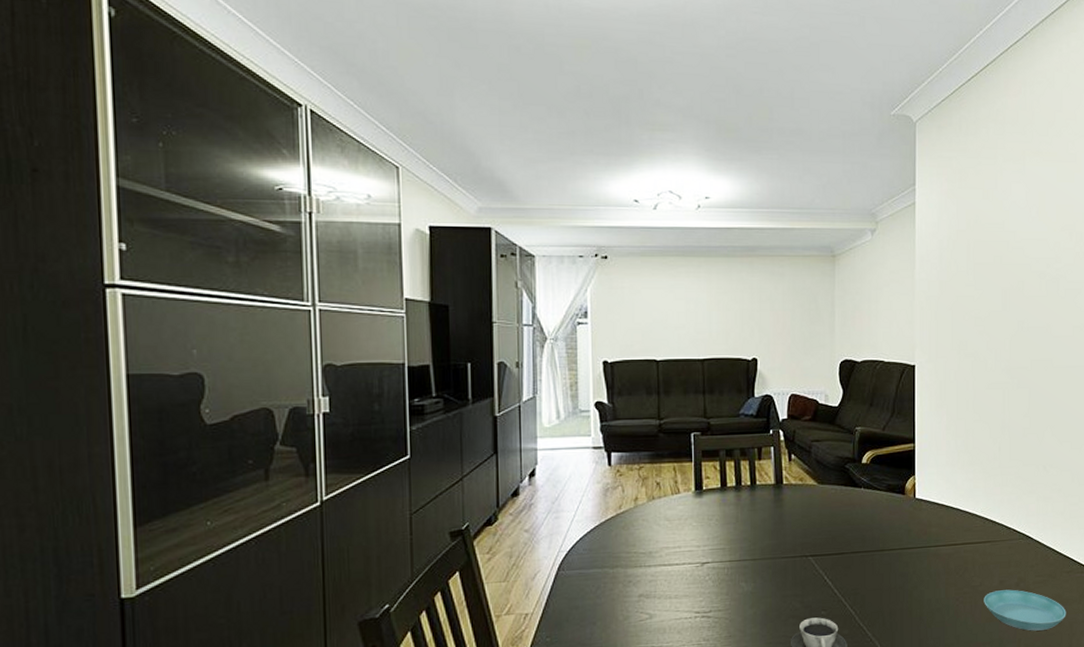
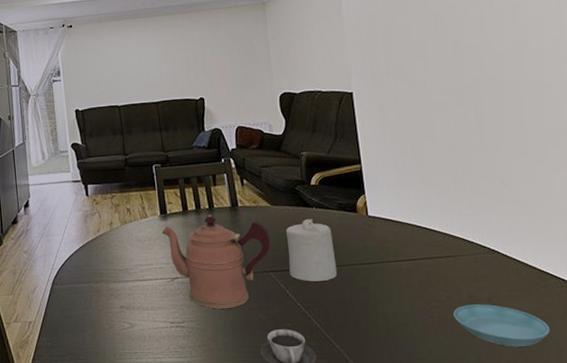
coffeepot: none [694,492,814,597] -> present [161,214,271,309]
candle: none [830,500,879,567] -> present [286,219,337,282]

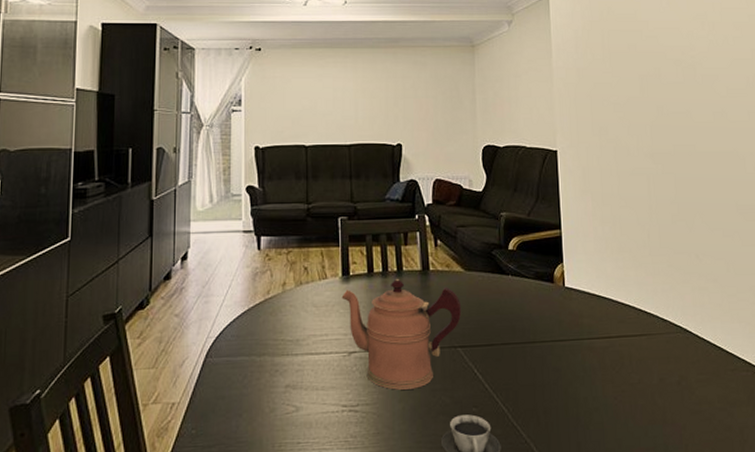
candle: present [286,219,337,282] -> none [479,288,530,360]
saucer: present [453,304,550,347] -> none [644,388,735,436]

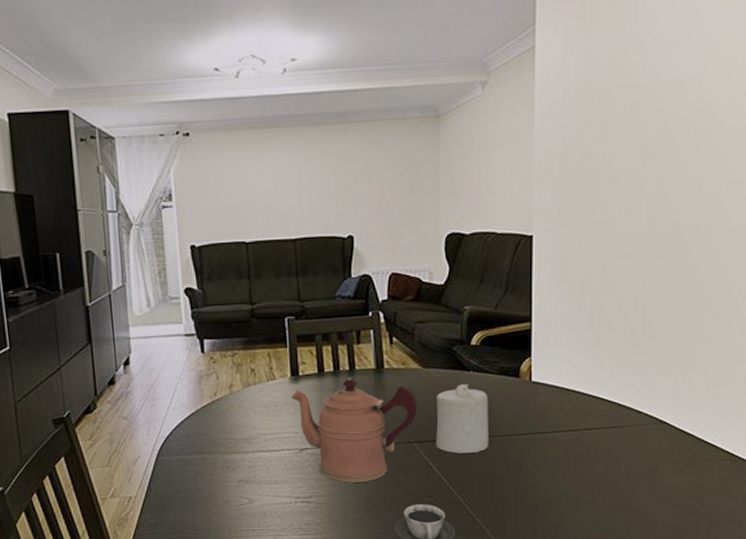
candle: none [479,288,530,360] -> present [436,384,489,454]

